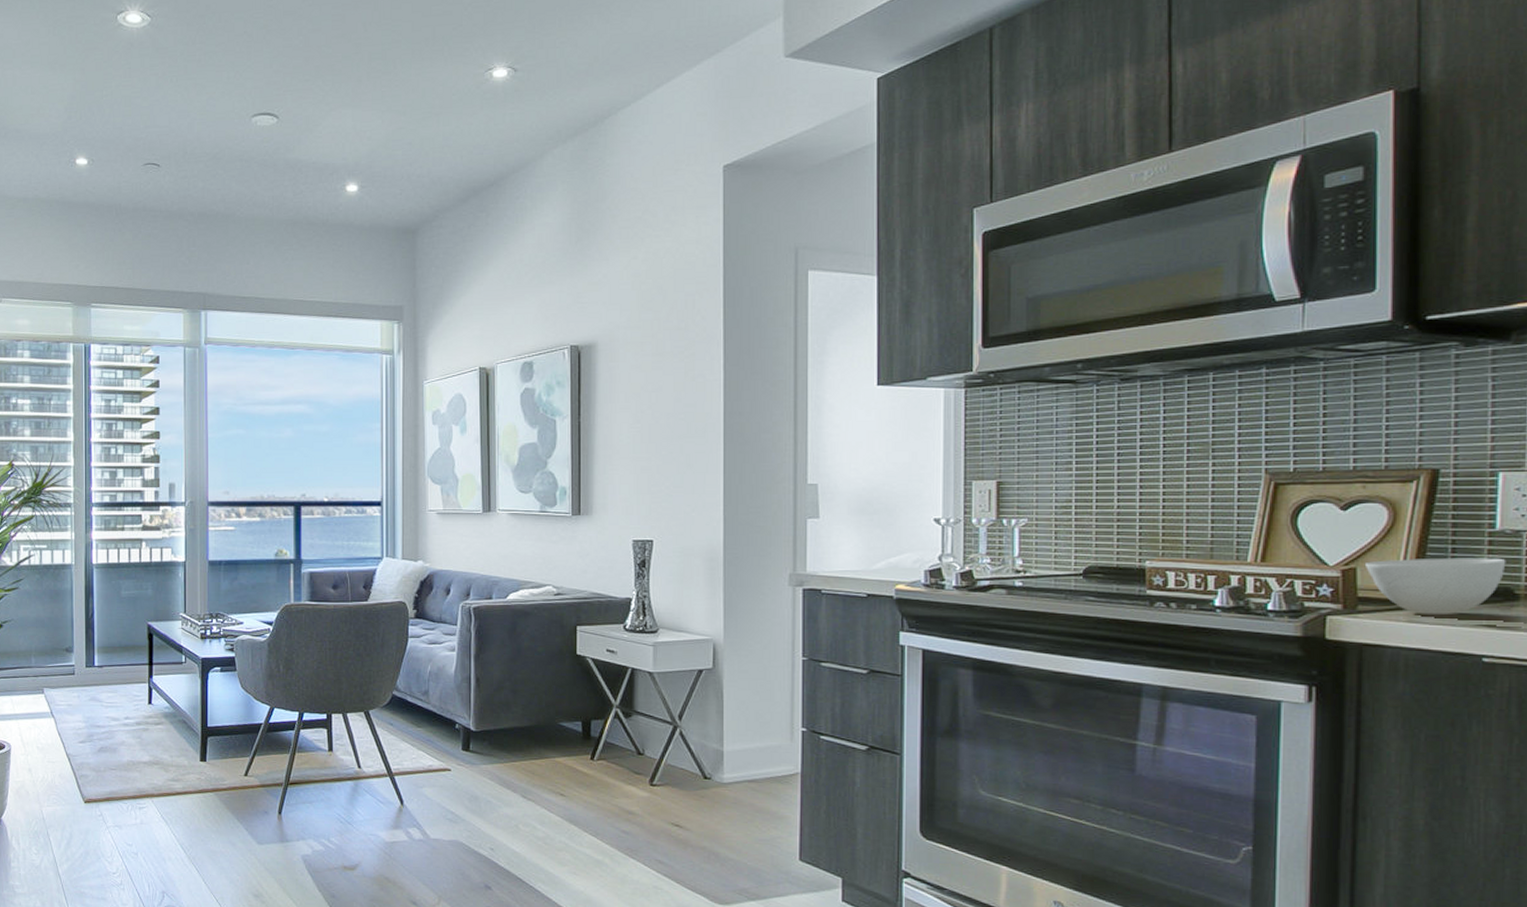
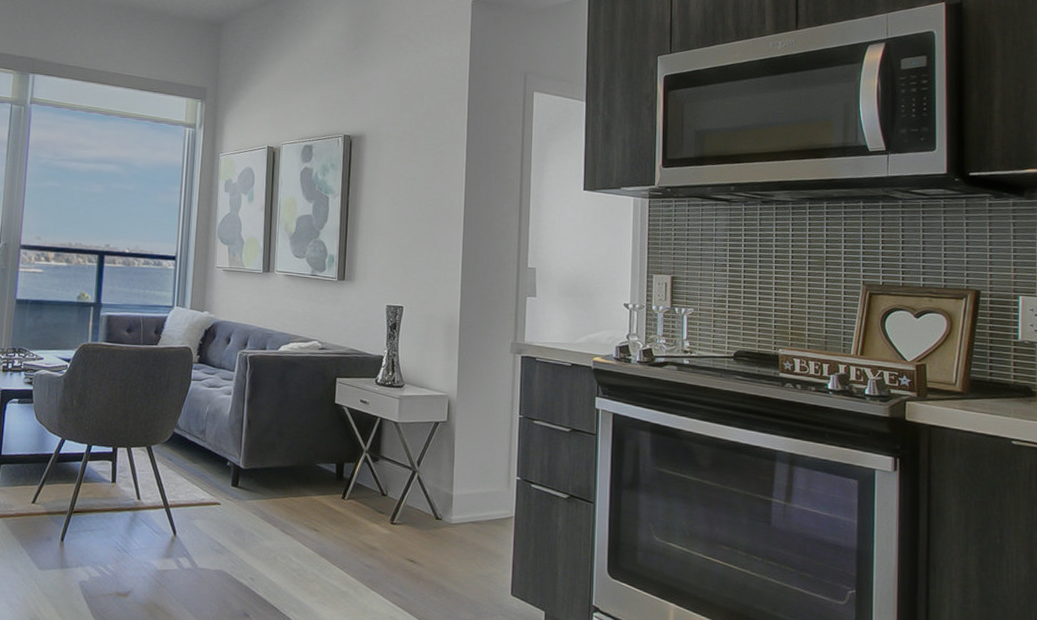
bowl: present [1364,557,1506,614] -> none [931,359,1026,405]

